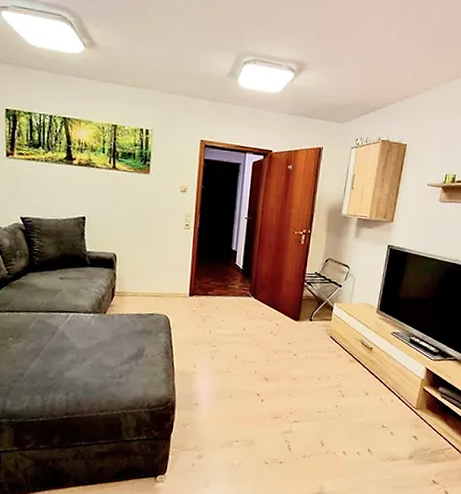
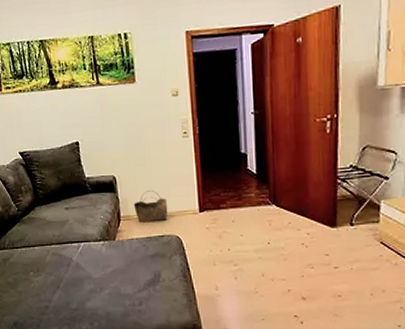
basket: none [129,271,162,301] -> present [133,190,168,223]

